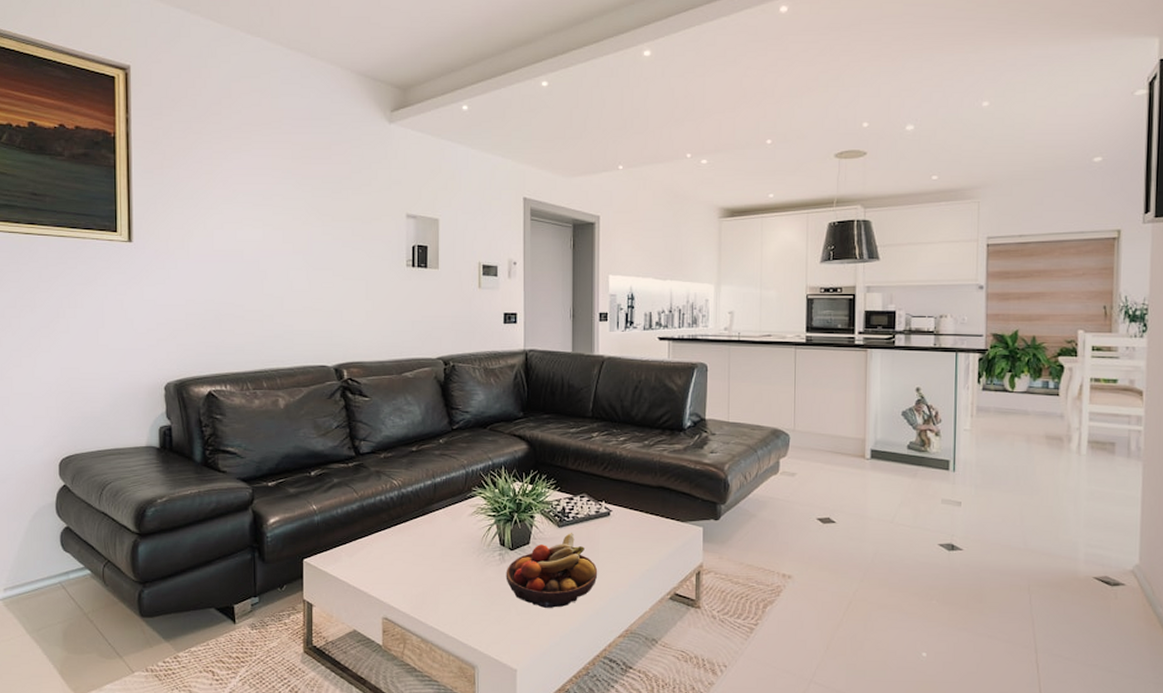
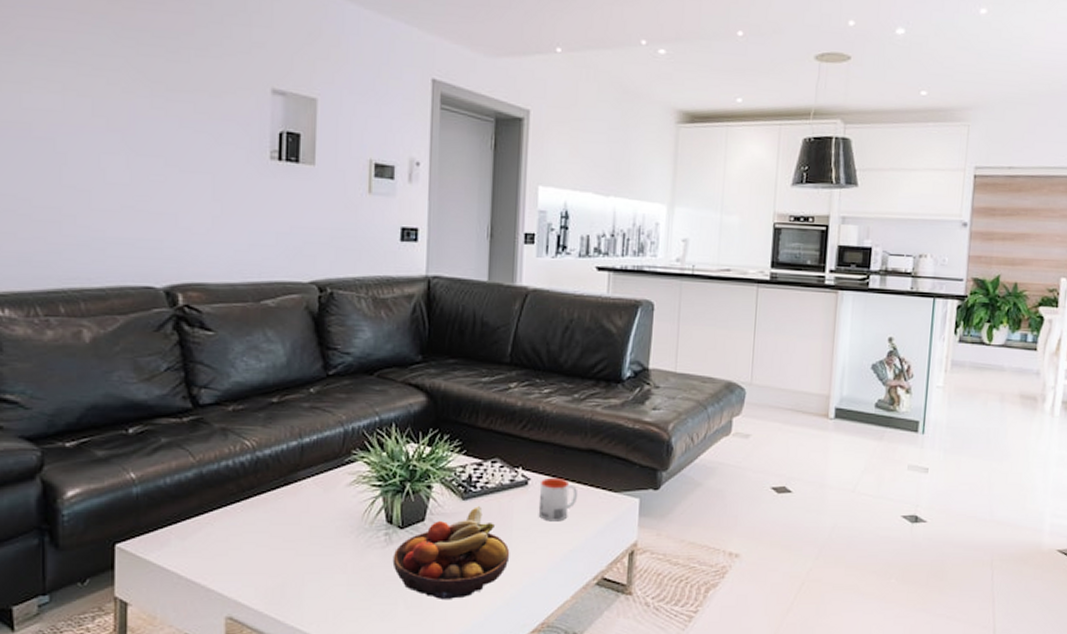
mug: none [619,509,652,546] -> present [538,477,579,522]

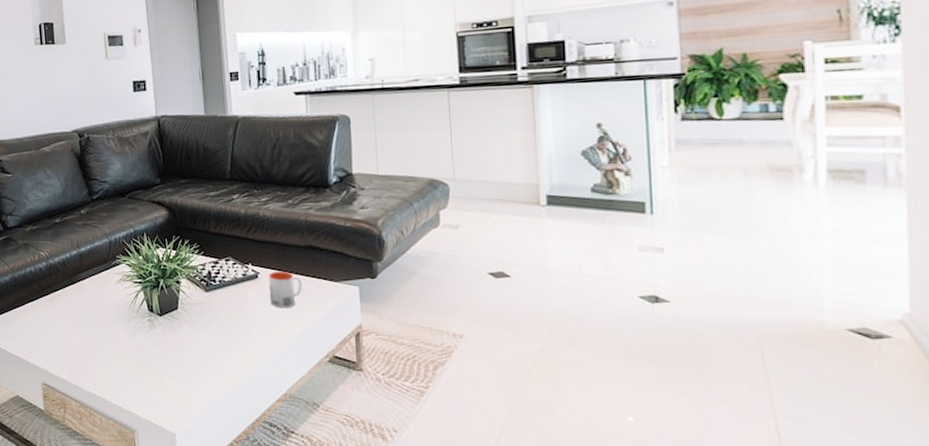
fruit bowl: present [392,506,510,599] -> none [156,297,250,372]

